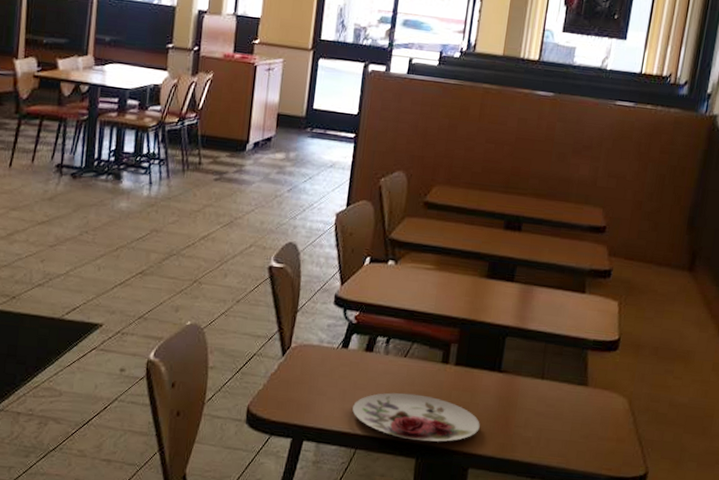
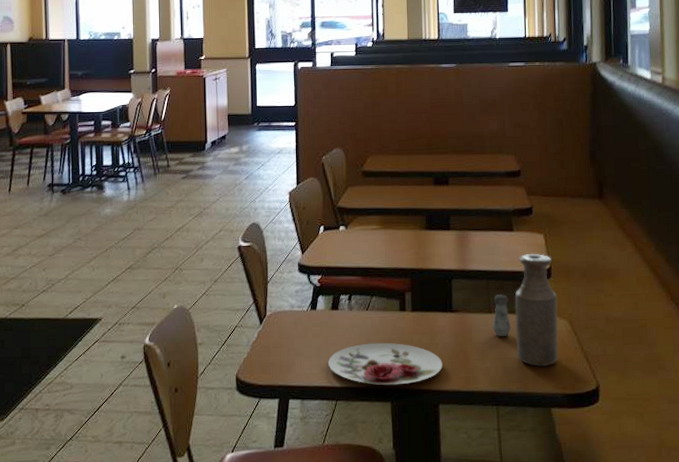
salt shaker: none [541,360,566,407] -> present [492,294,511,337]
bottle: none [563,319,622,445] -> present [514,253,558,367]

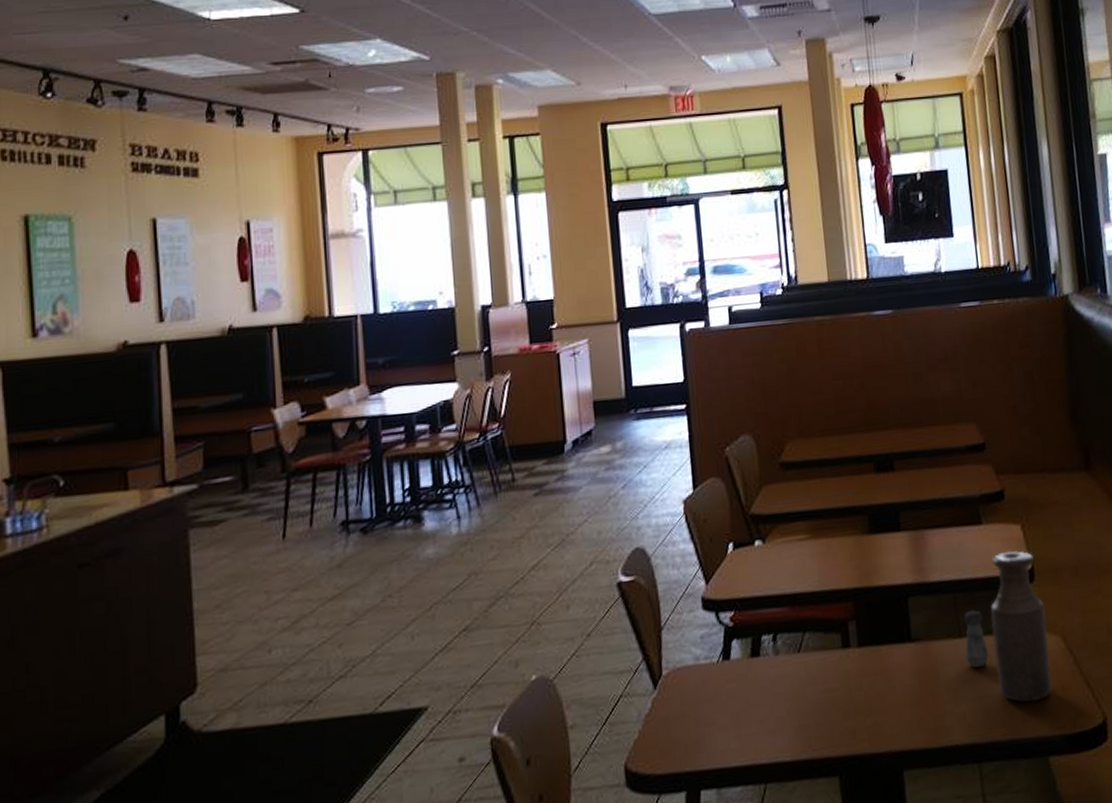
plate: present [328,342,443,386] -> none [751,693,904,755]

